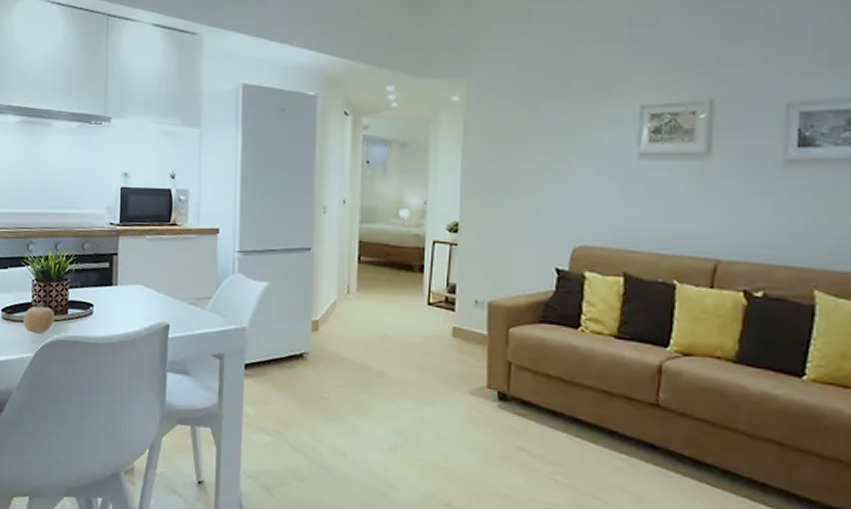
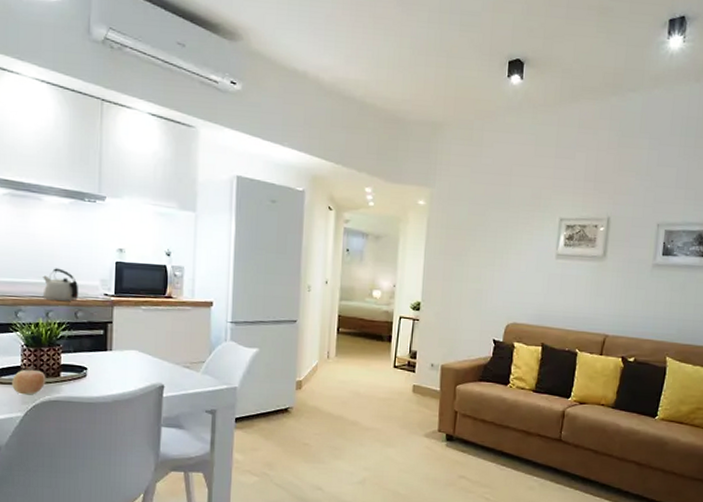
kettle: none [52,197,86,232] -> present [42,268,79,301]

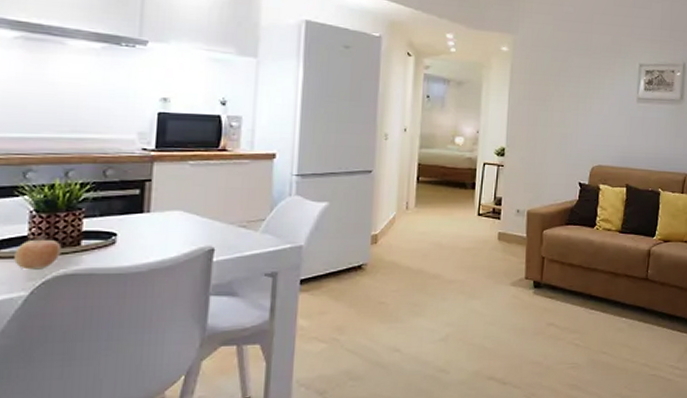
kettle: present [42,268,79,301] -> none [61,121,110,158]

